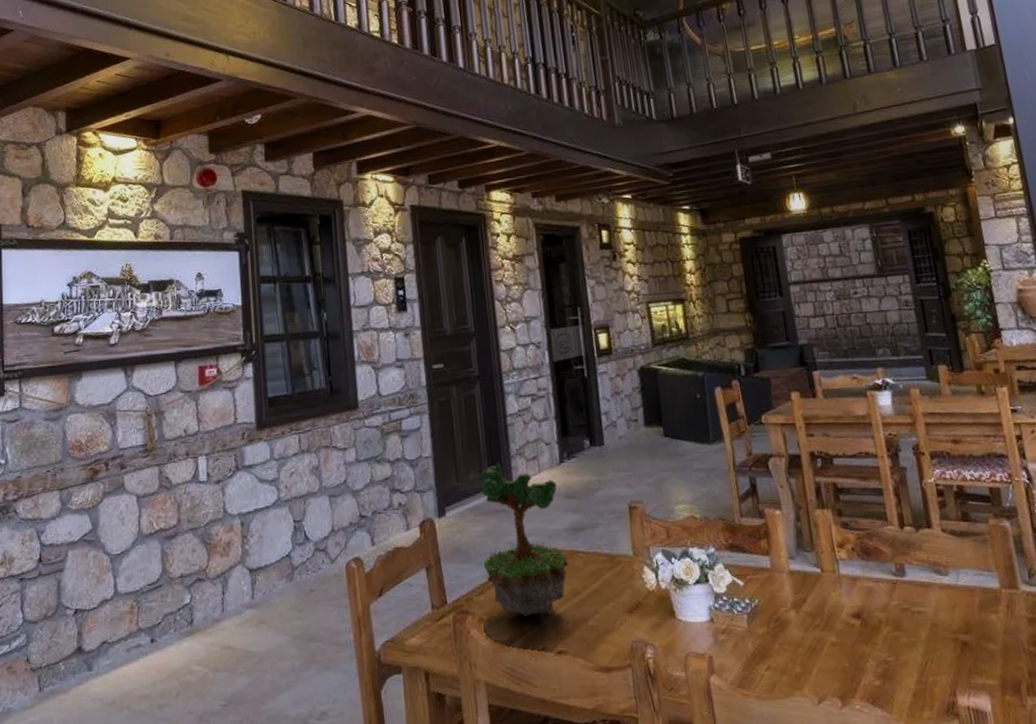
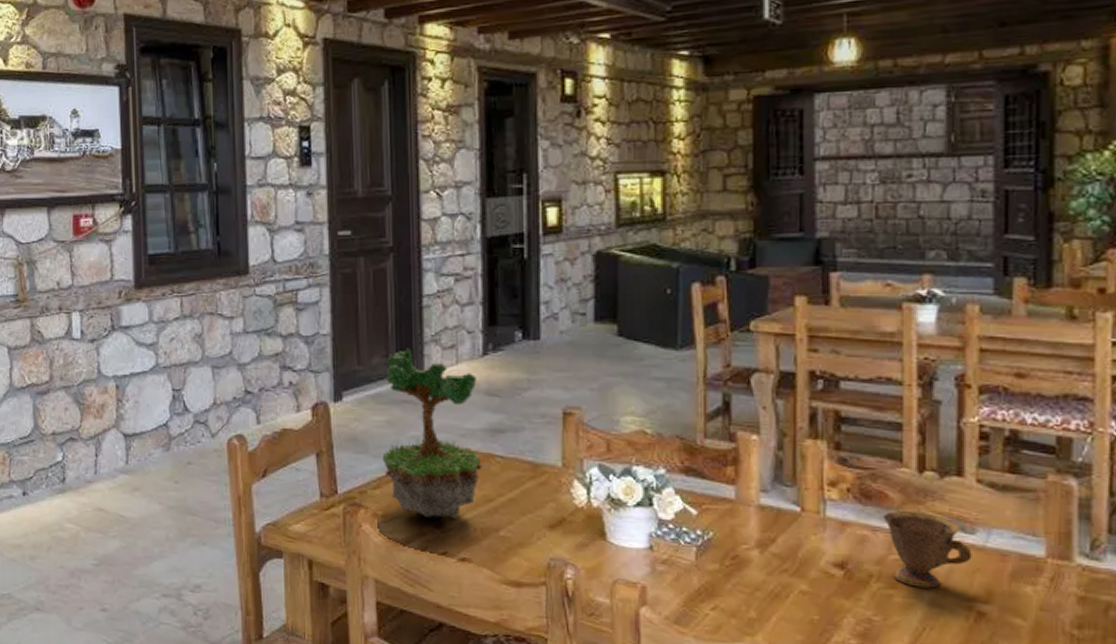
teacup: none [881,561,950,627] -> present [883,511,972,588]

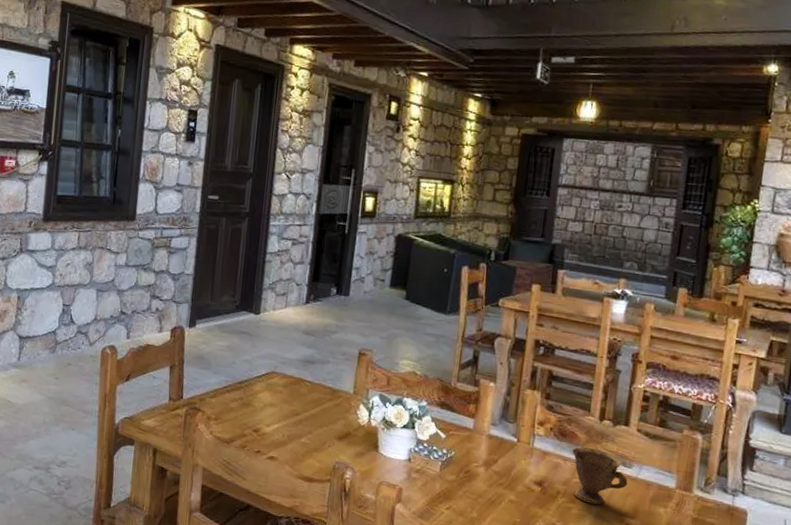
plant: present [382,348,482,518] -> none [220,292,300,426]

